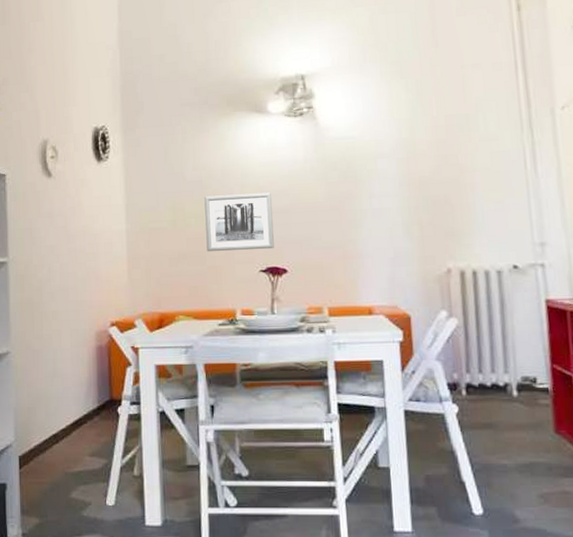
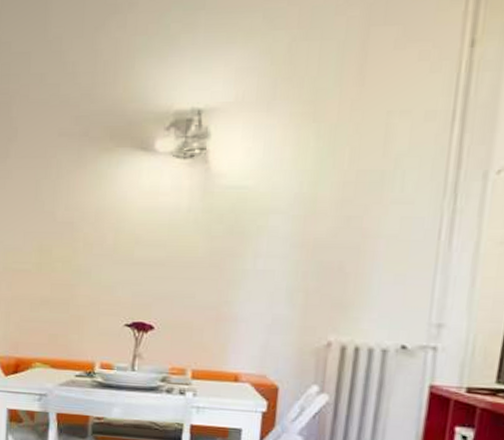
wall art: present [204,192,274,252] -> none [71,240,147,304]

